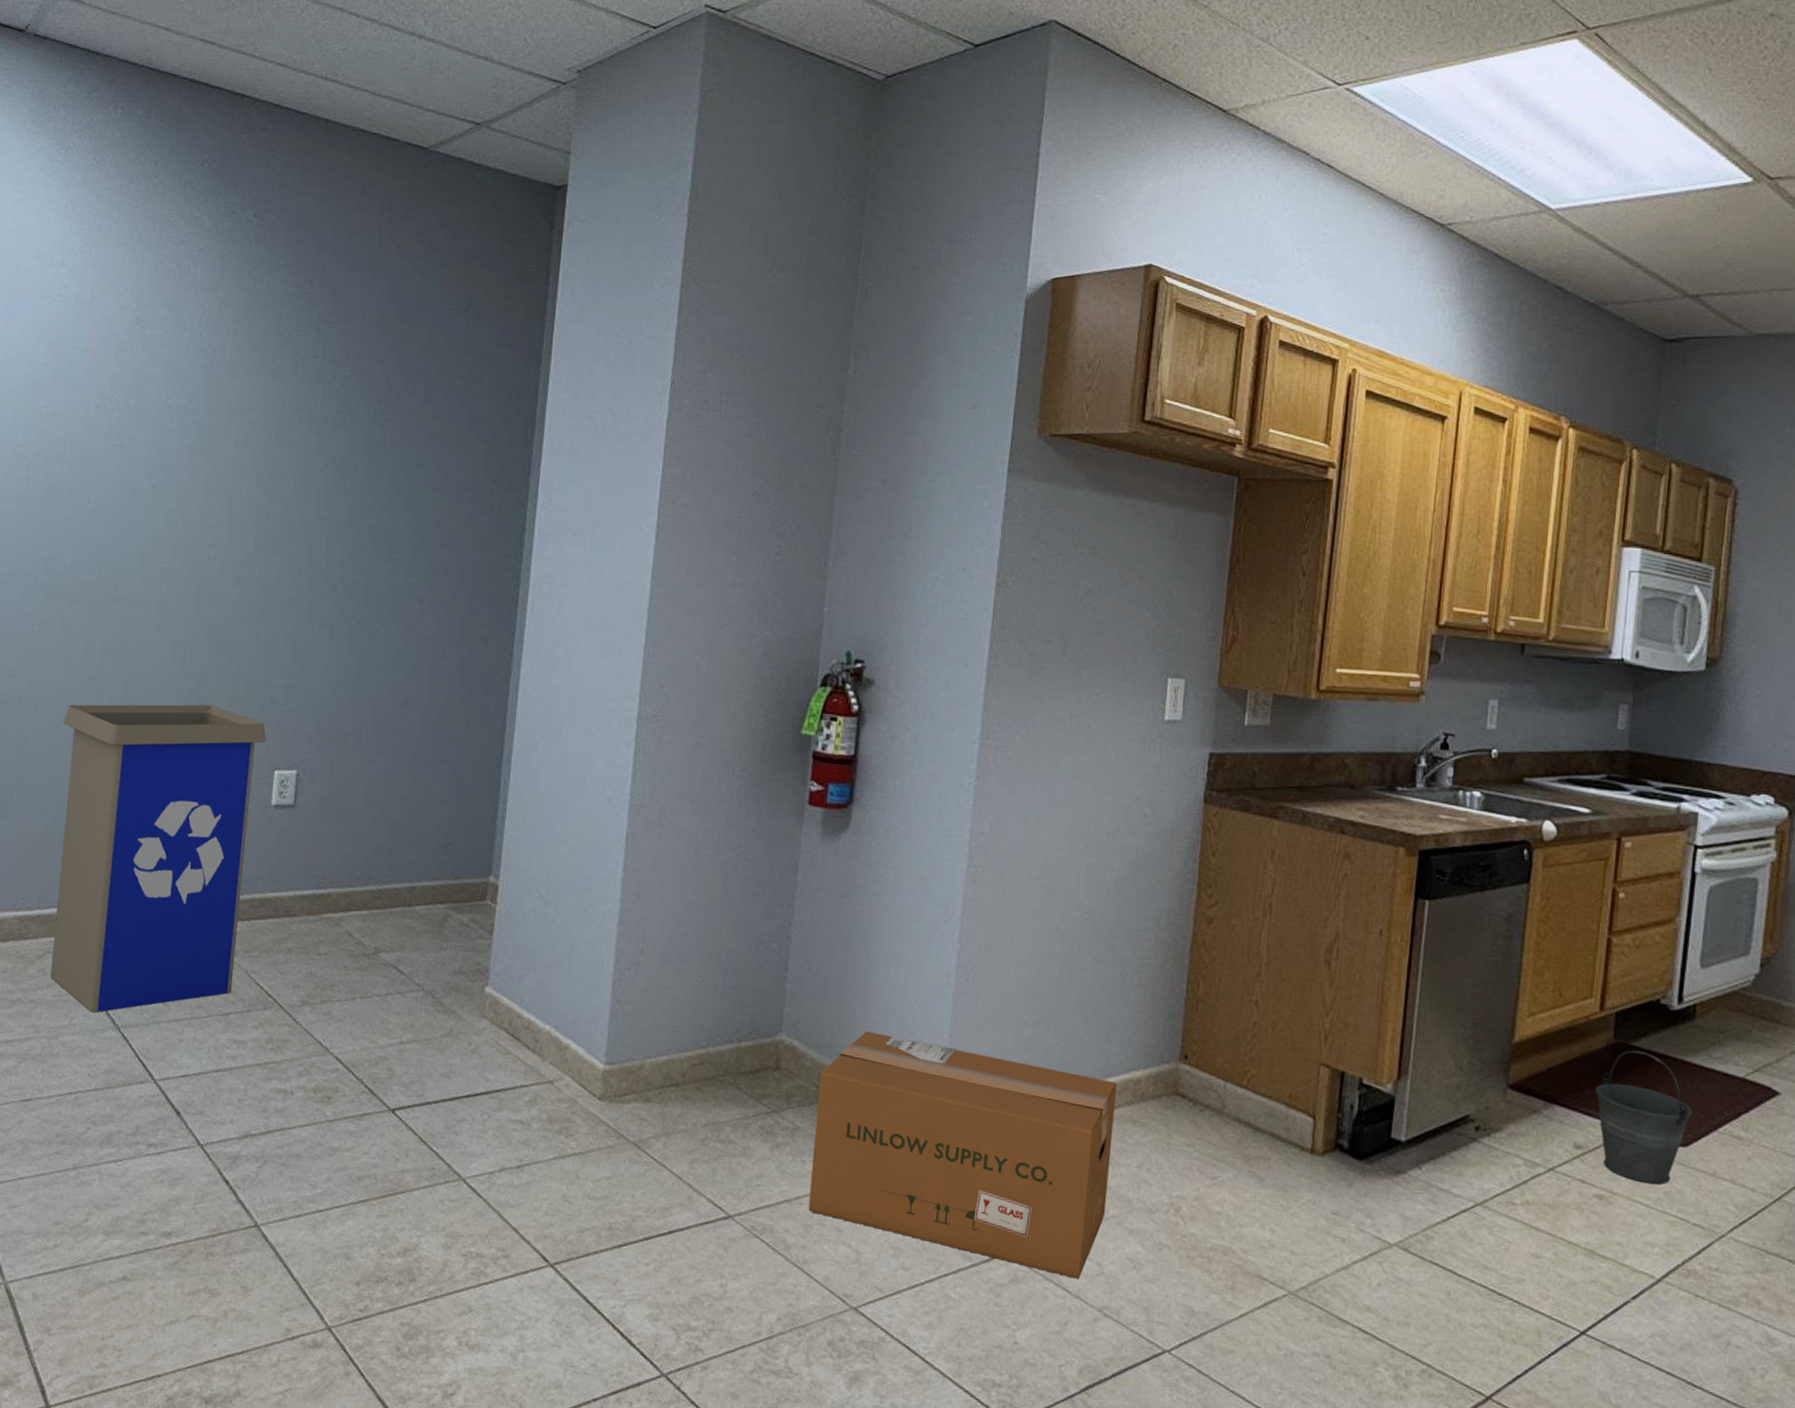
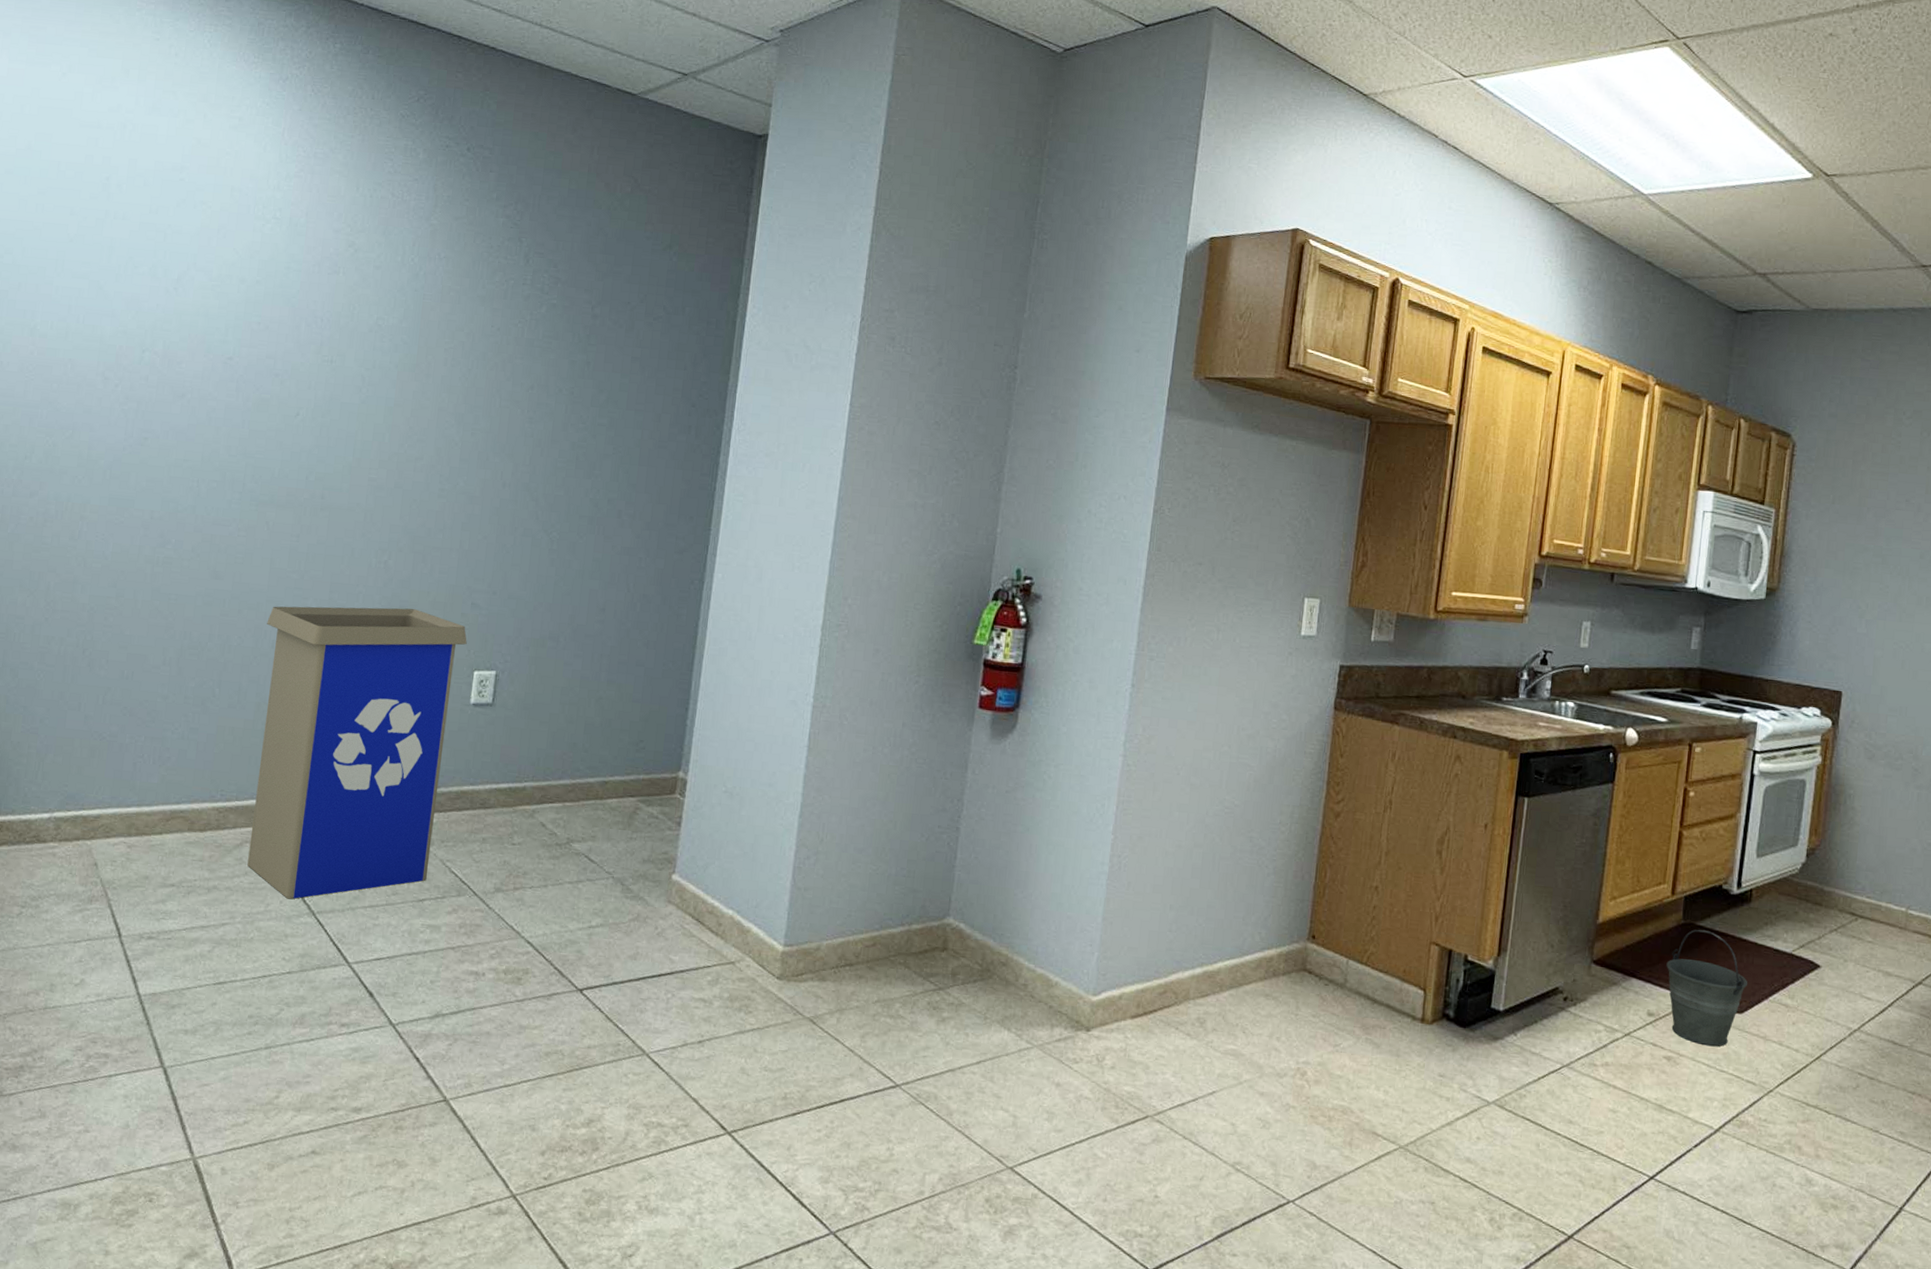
box: present [808,1030,1118,1279] -> none [970,914,1252,1138]

